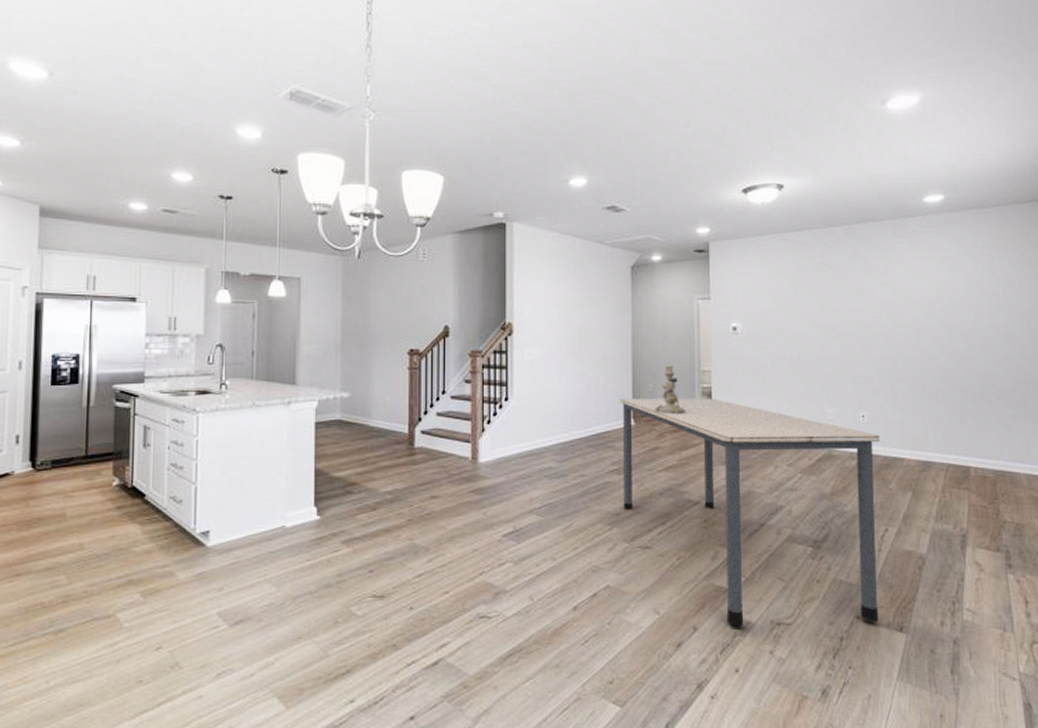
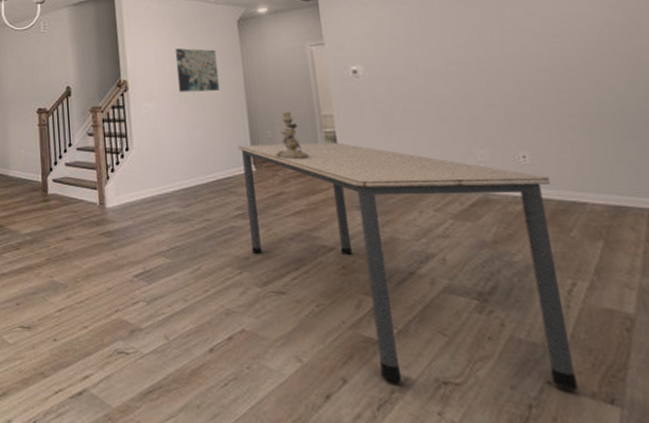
wall art: none [565,292,608,340] -> present [175,48,220,92]

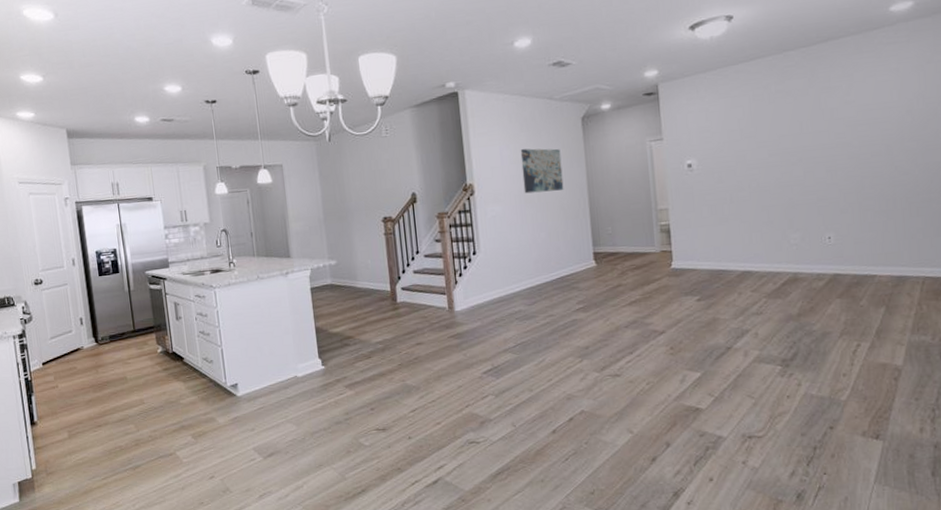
dining table: present [237,142,579,390] -> none [580,234,853,441]
candlestick: present [275,112,310,160] -> none [614,207,646,253]

